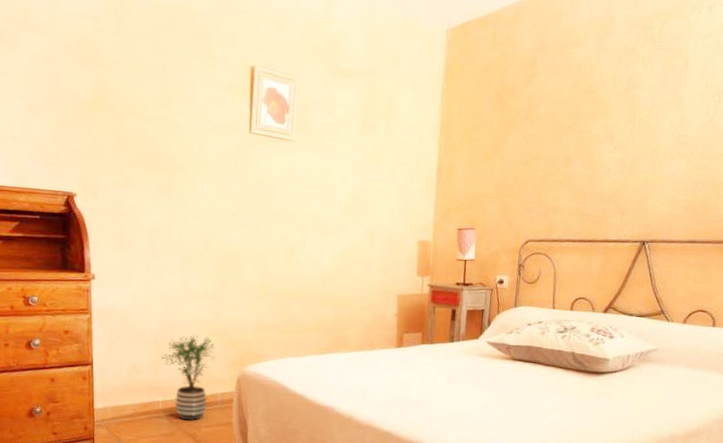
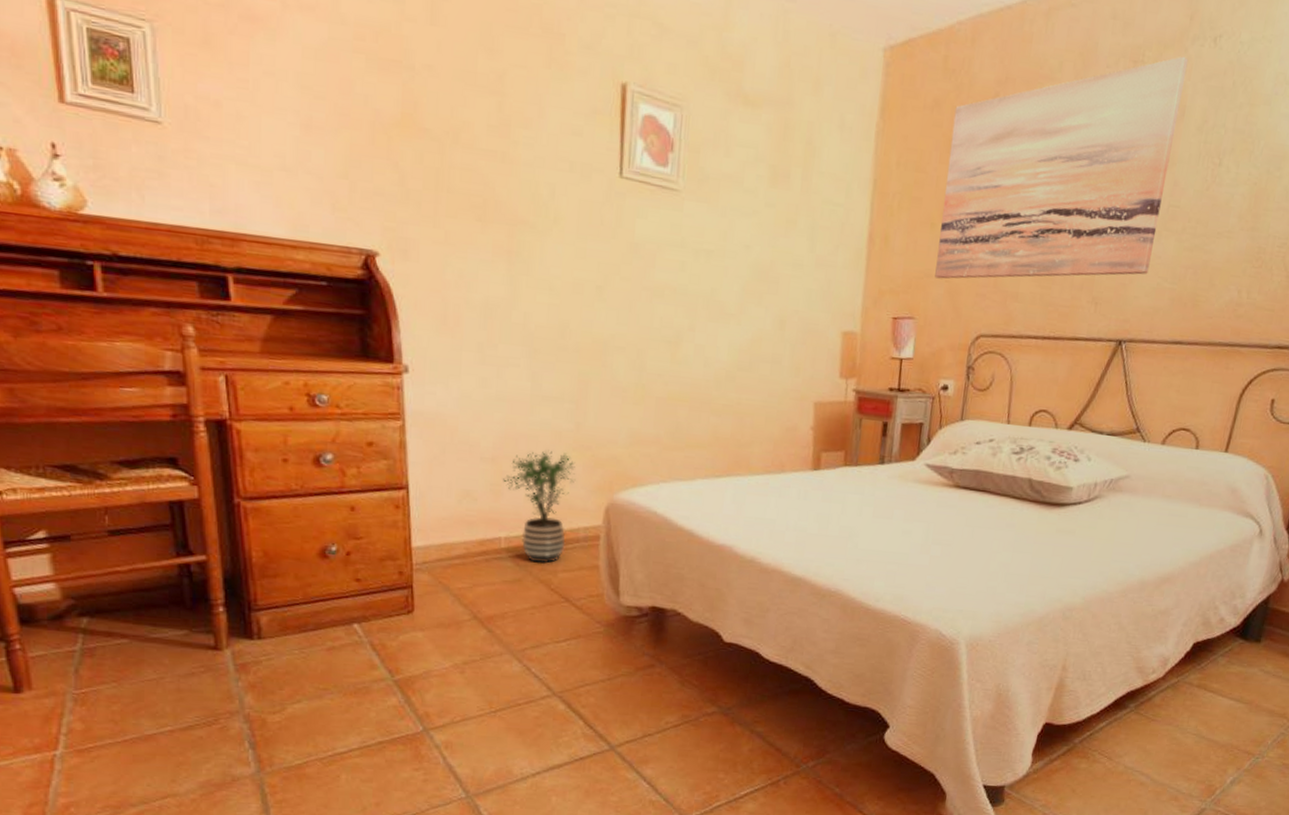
wall art: none [490,21,689,199] -> present [935,56,1189,279]

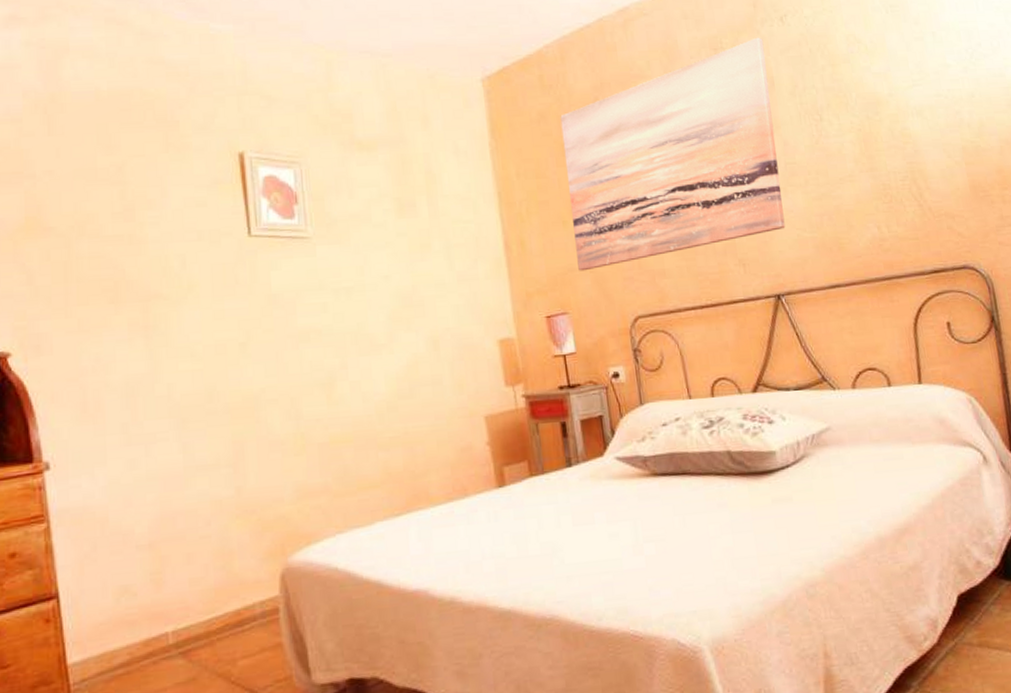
potted plant: present [503,451,576,564] -> none [163,522,244,655]

